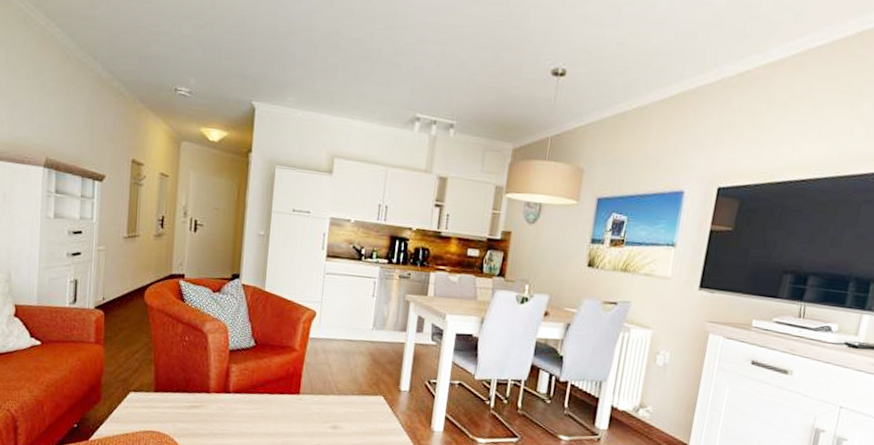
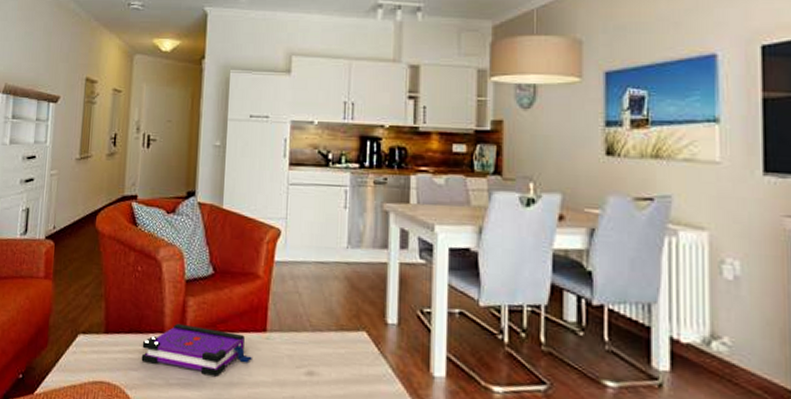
board game: none [188,385,287,429] -> present [141,323,252,377]

